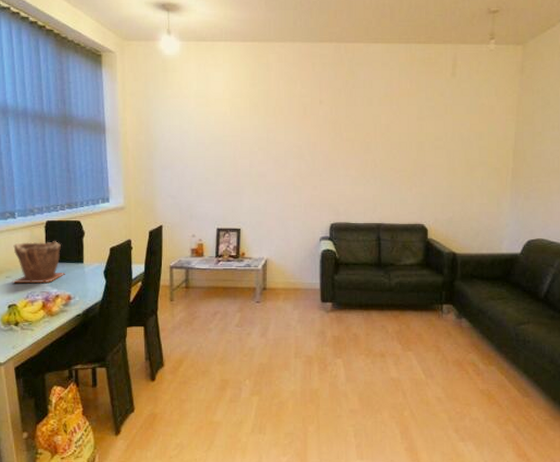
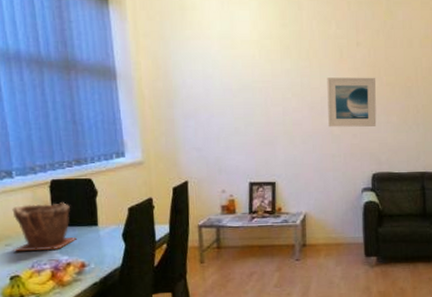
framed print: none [291,133,336,179] -> present [327,77,377,127]

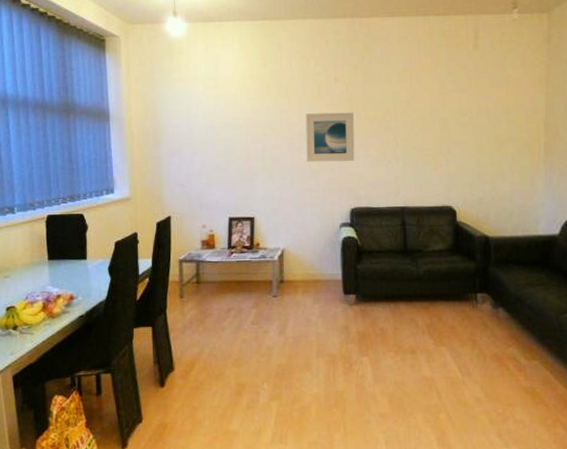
plant pot: present [12,202,77,251] -> none [10,237,67,283]

